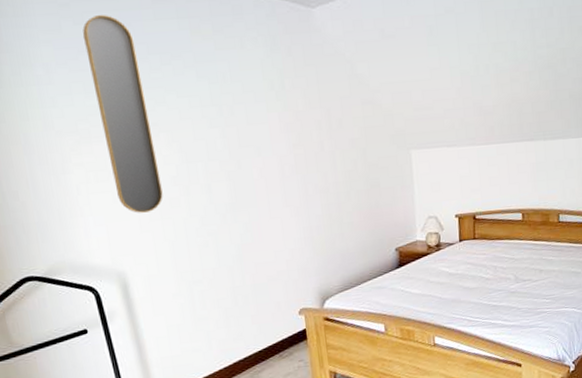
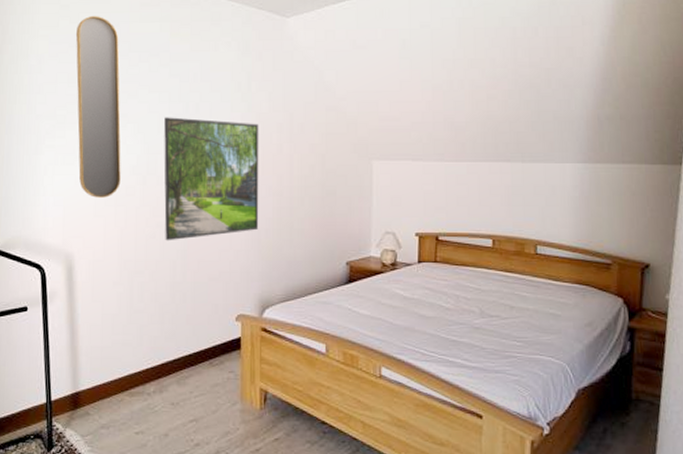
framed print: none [198,122,310,249] -> present [164,117,259,241]

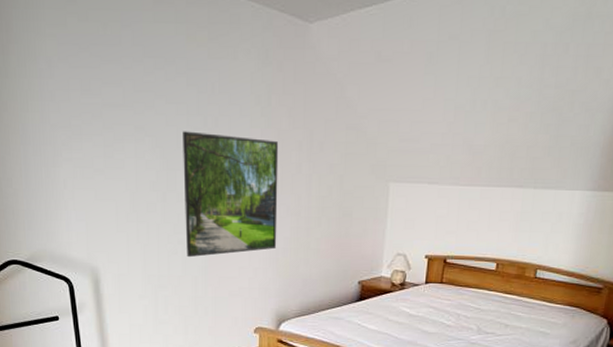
home mirror: present [75,16,121,198] -> none [85,13,141,213]

